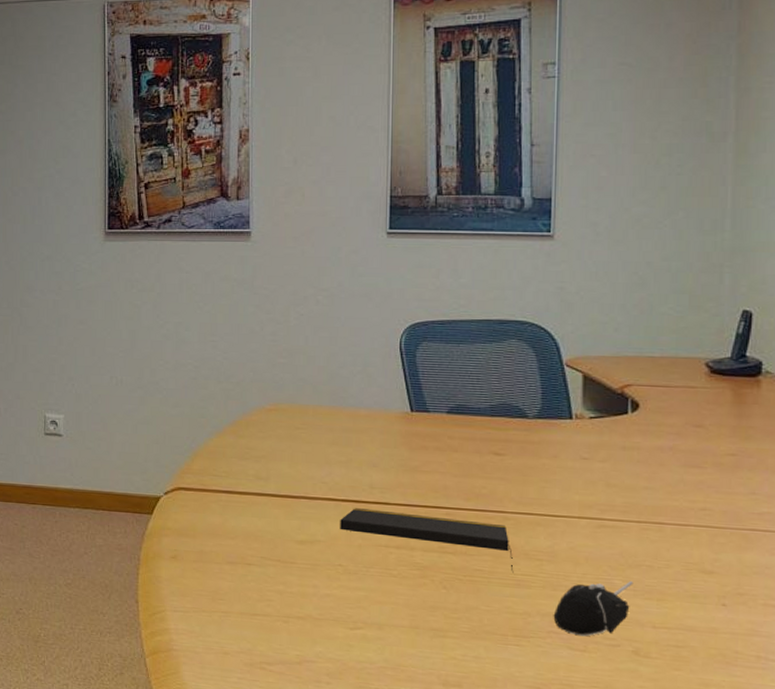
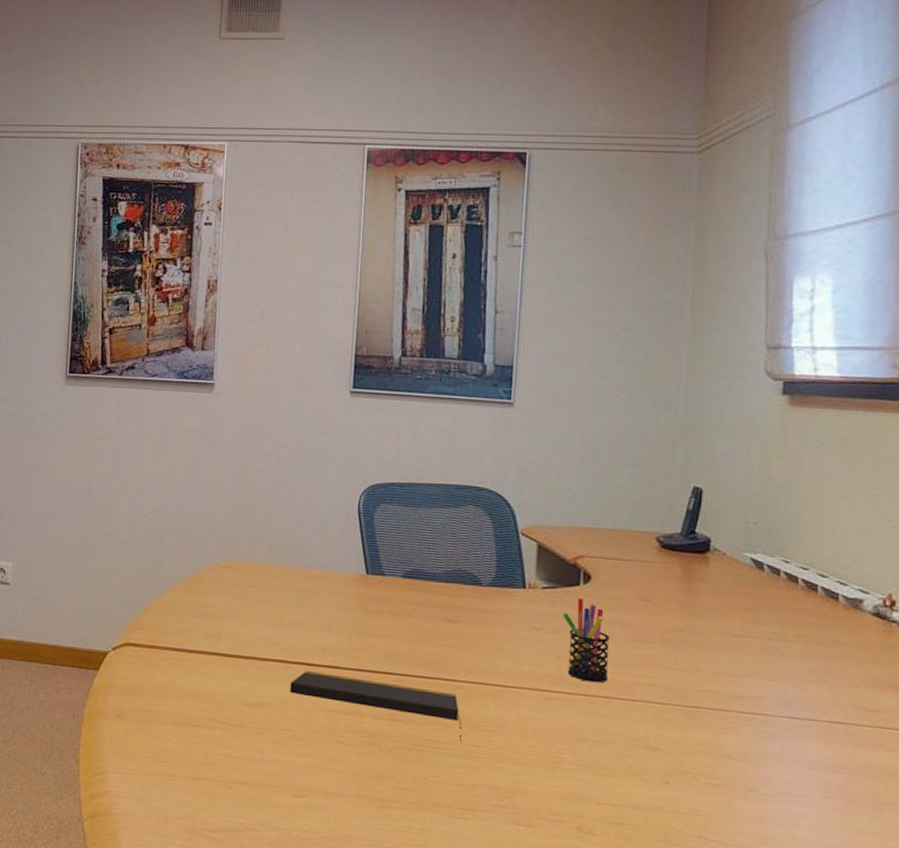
computer mouse: present [553,581,634,637] -> none [499,755,580,811]
pen holder: none [611,427,661,510] -> present [563,598,610,683]

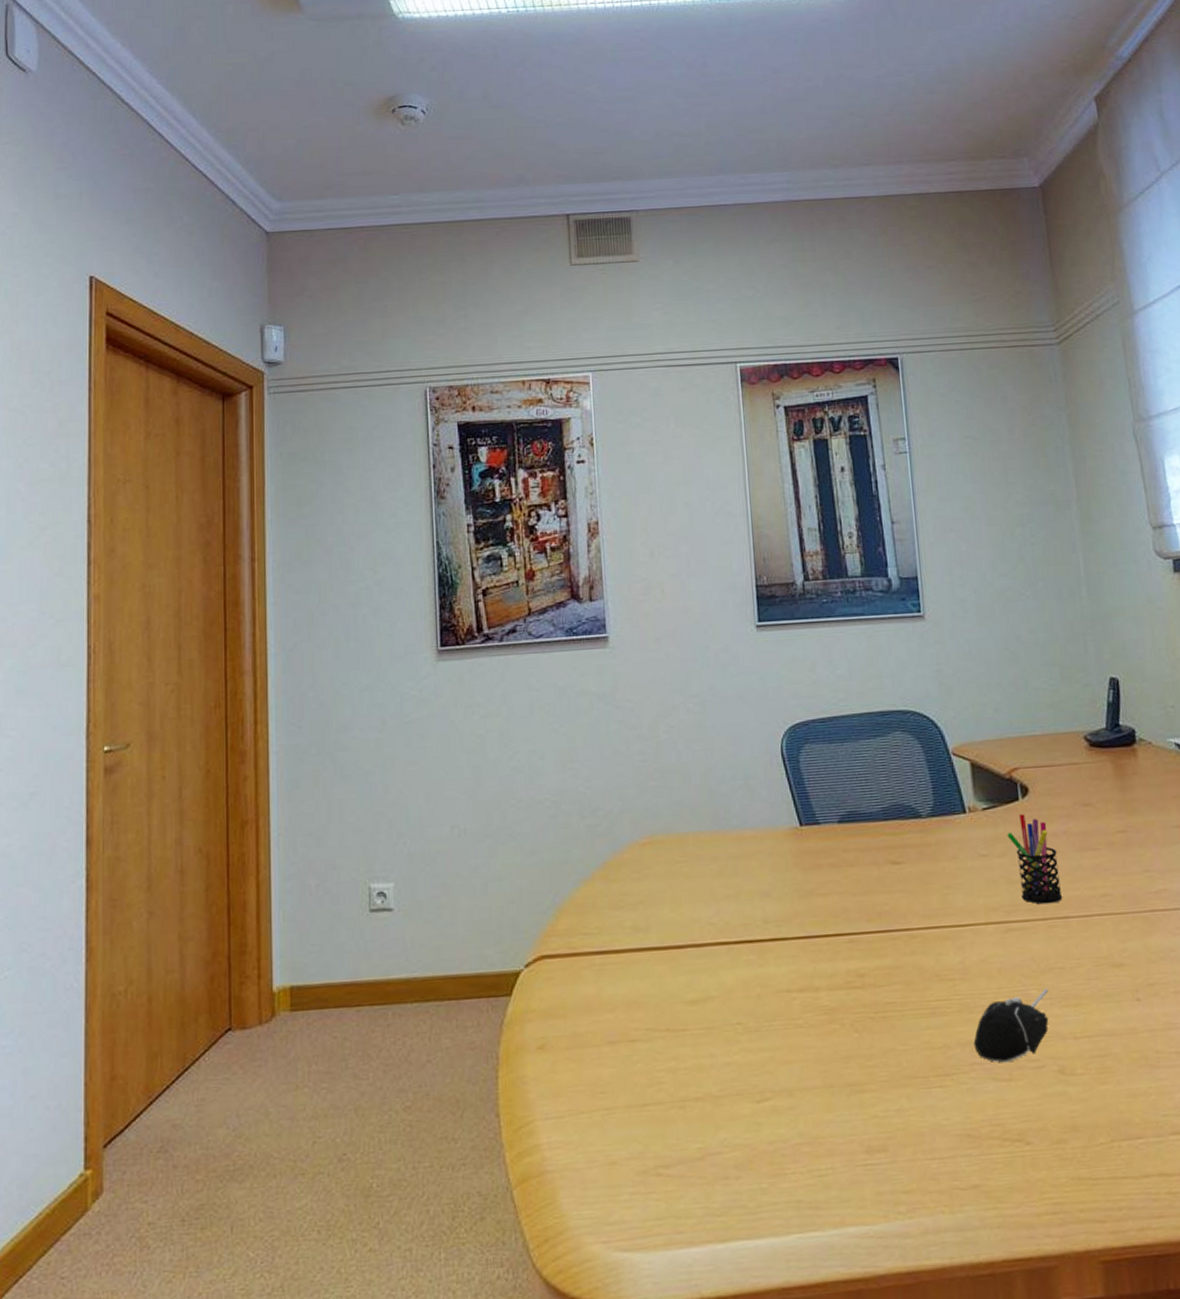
notepad: present [290,671,462,745] -> none [734,944,928,1001]
computer mouse: none [499,755,580,811] -> present [973,988,1049,1063]

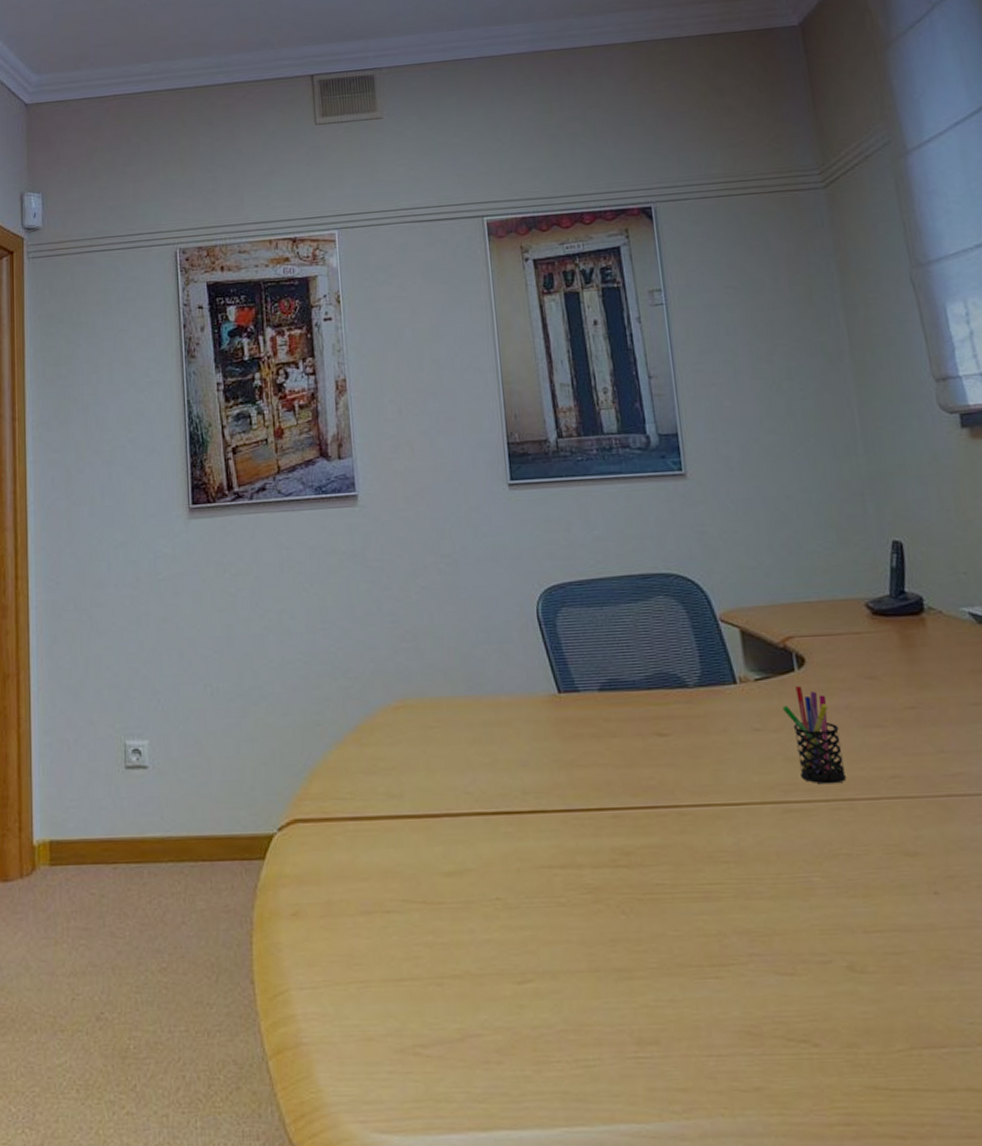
computer mouse: present [973,988,1049,1063] -> none [751,876,835,955]

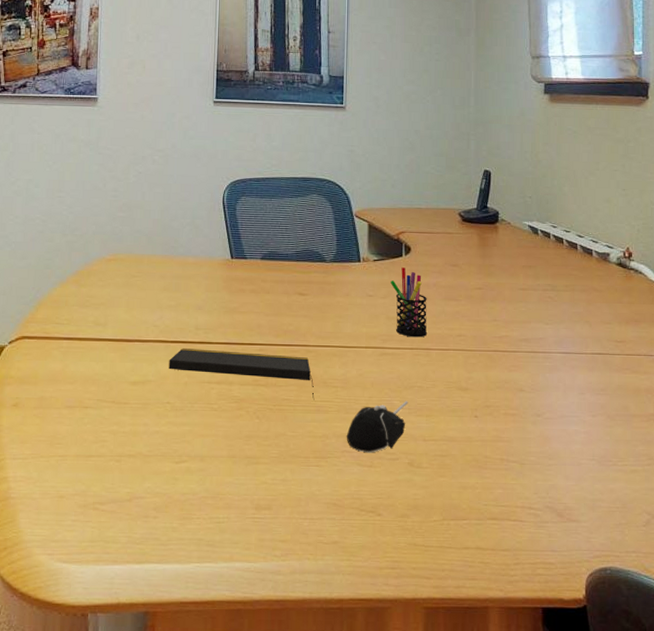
notepad: none [492,820,700,884] -> present [169,348,315,401]
computer mouse: none [751,876,835,955] -> present [346,401,408,453]

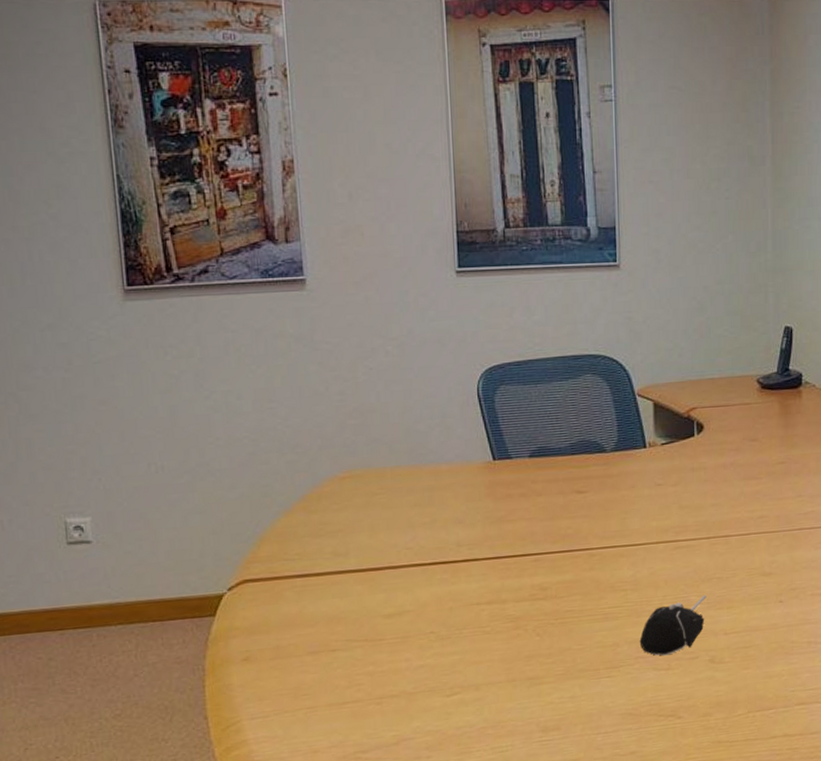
notepad: present [169,348,315,401] -> none [428,562,602,609]
pen holder: present [390,267,428,338] -> none [681,448,726,526]

